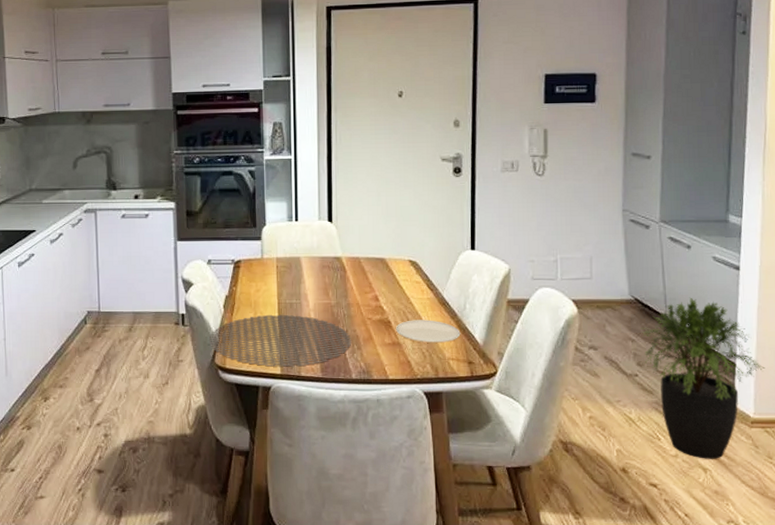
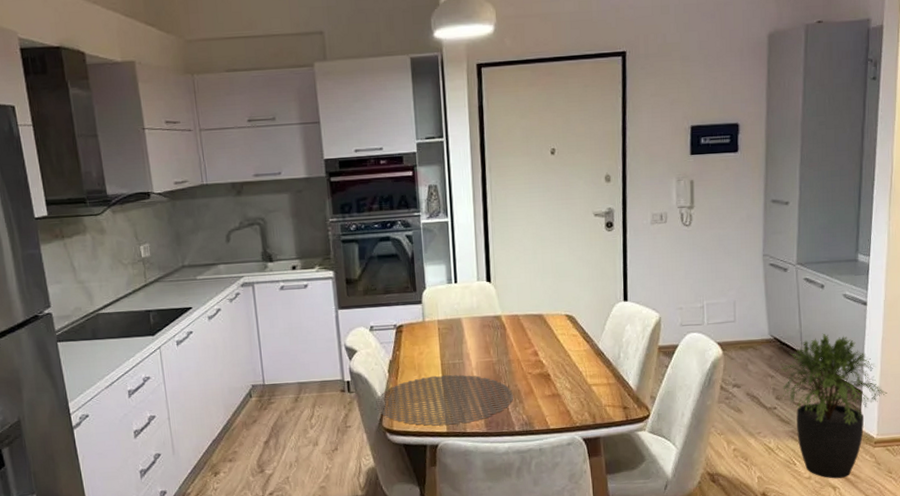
plate: present [396,320,461,344] -> none [555,370,616,393]

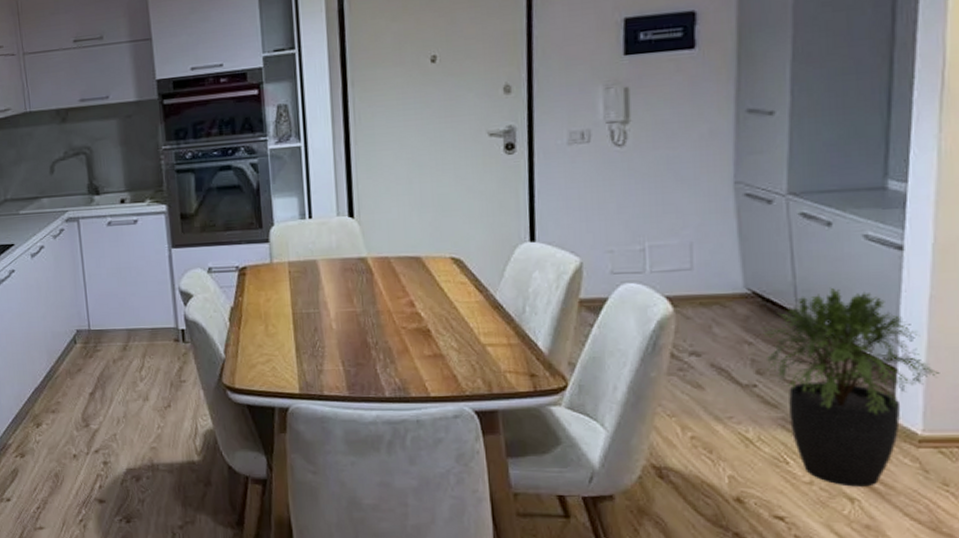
place mat: present [375,374,514,426] -> none [214,326,384,386]

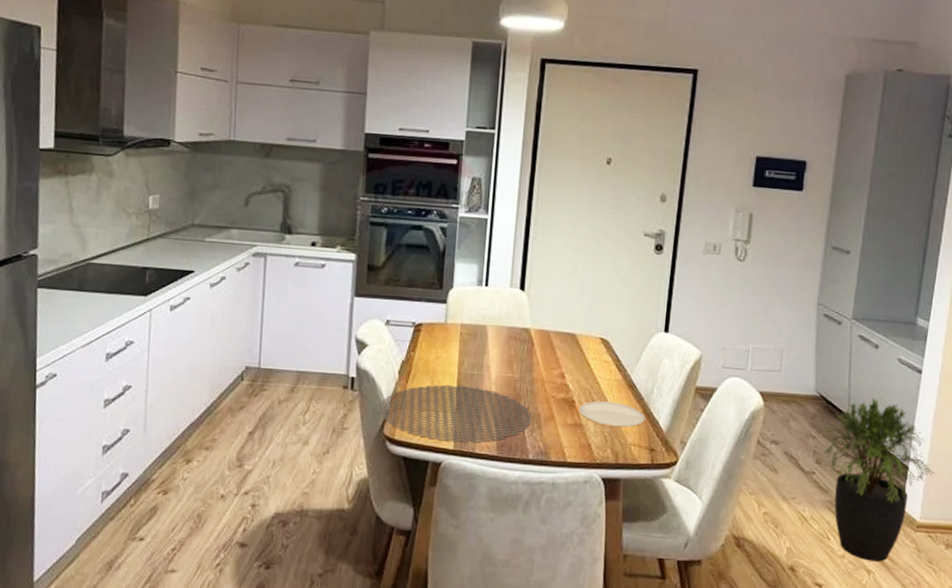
place mat: none [214,326,384,386] -> present [378,384,533,443]
plate: none [437,326,519,355] -> present [579,401,645,428]

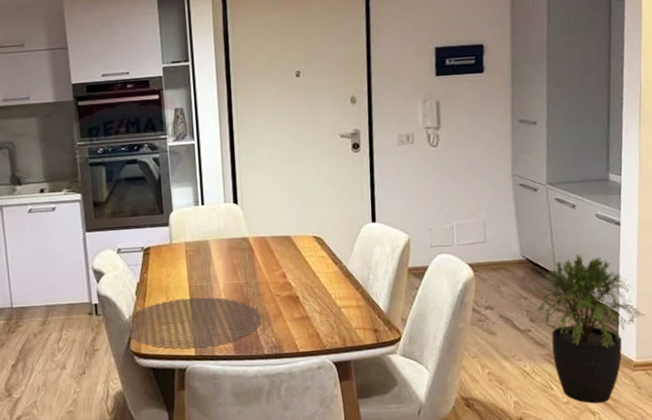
plate: present [579,401,645,428] -> none [304,292,366,315]

